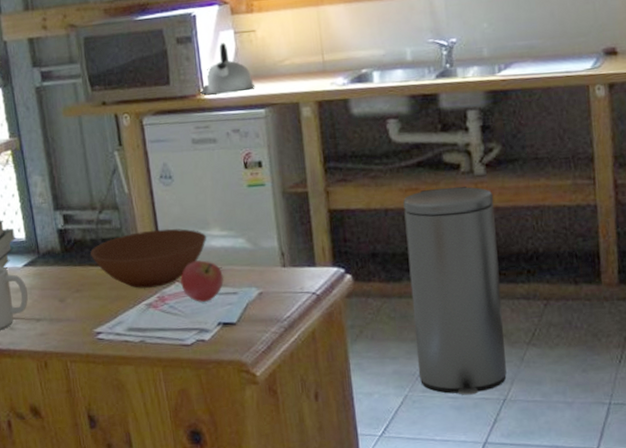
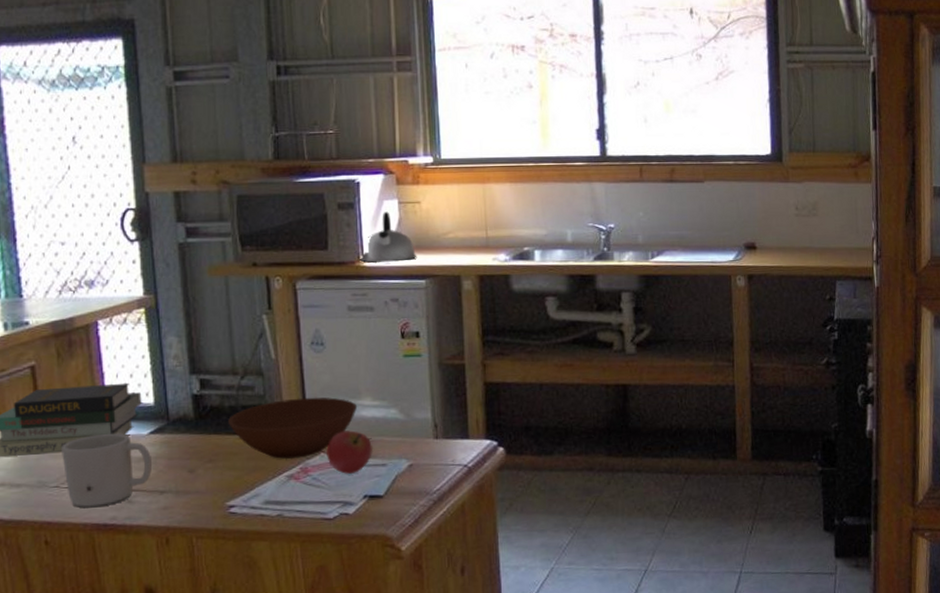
pedal bin: present [403,186,507,395] -> none [558,363,649,567]

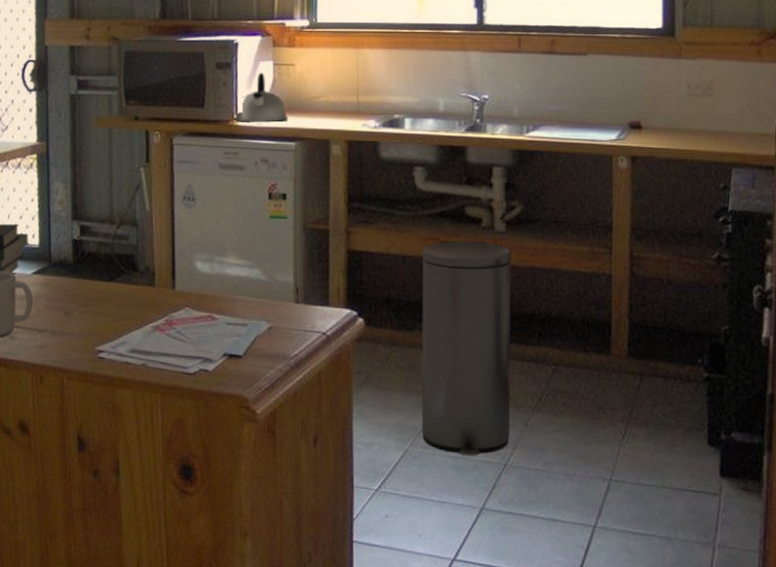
bowl: present [228,397,358,460] -> none [103,251,223,311]
fruit: present [326,430,374,474] -> none [191,287,236,331]
pedal bin: none [558,363,649,567] -> present [421,241,512,456]

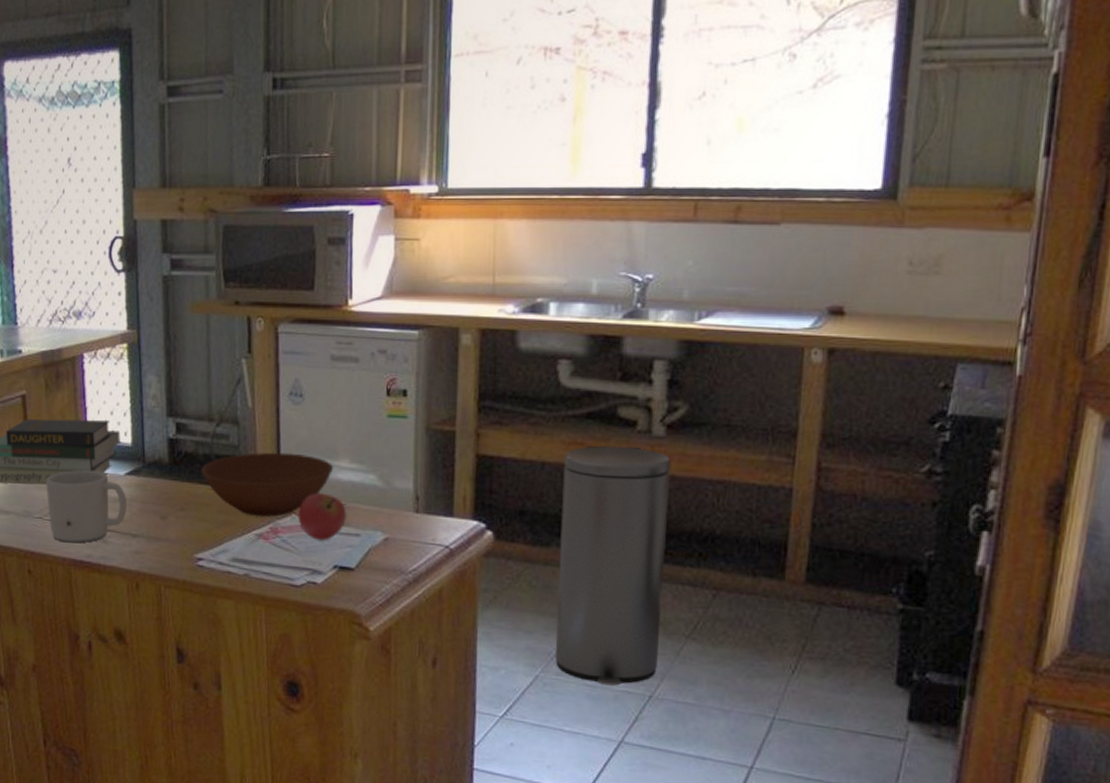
bowl: none [103,251,223,311] -> present [201,452,334,518]
fruit: none [191,287,236,331] -> present [298,493,348,540]
kettle: present [235,73,287,123] -> none [349,249,410,308]

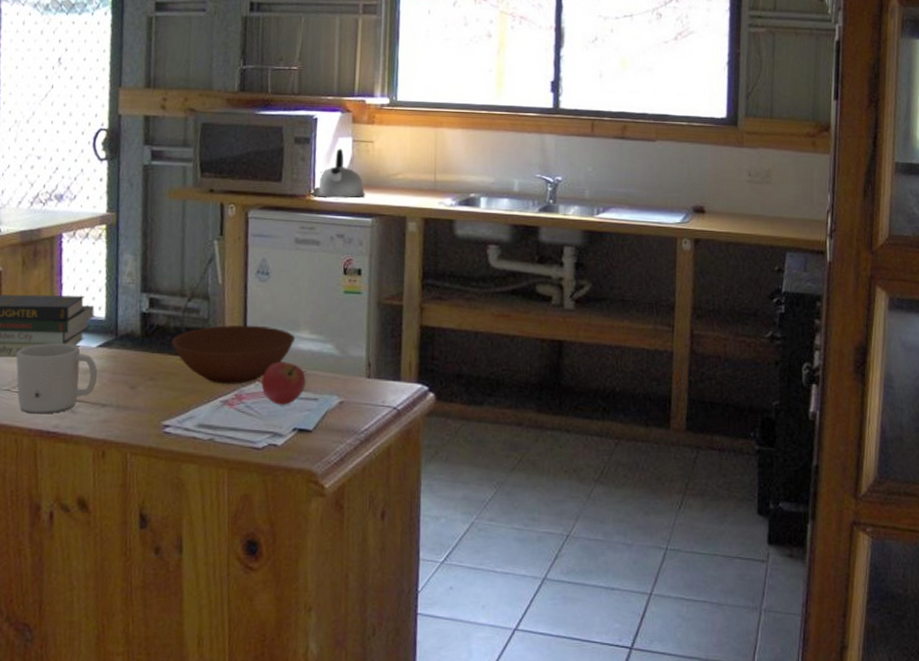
kettle: none [349,249,410,308] -> present [312,148,365,199]
pedal bin: present [554,446,672,686] -> none [487,318,580,528]

